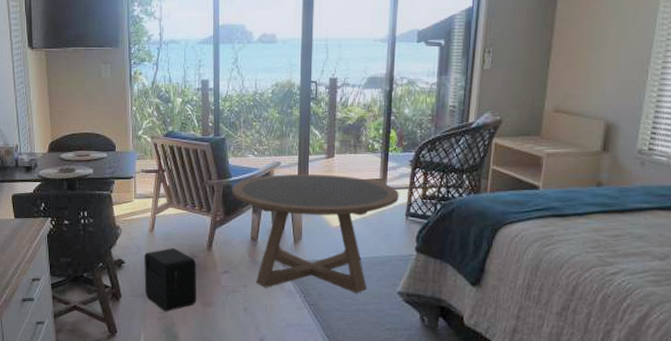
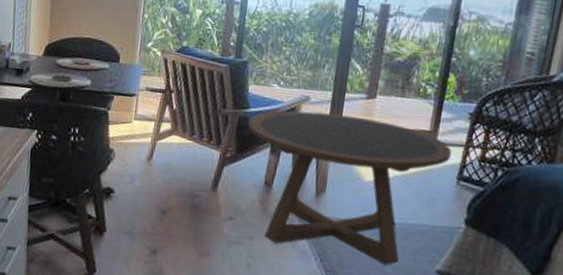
air purifier: present [144,248,197,312] -> none [133,182,197,256]

